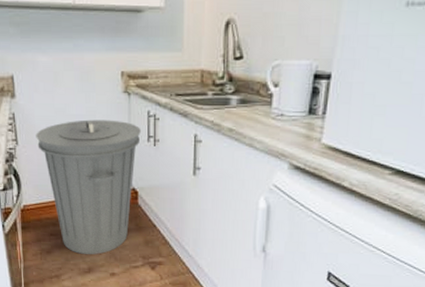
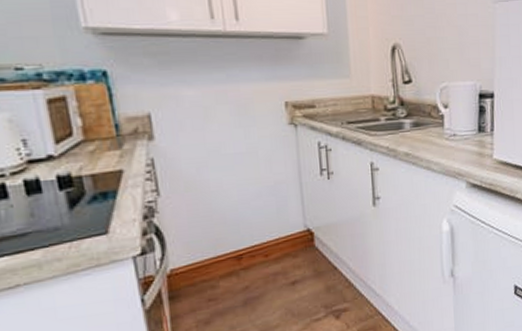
trash can: present [36,119,141,255] -> none [183,155,312,318]

